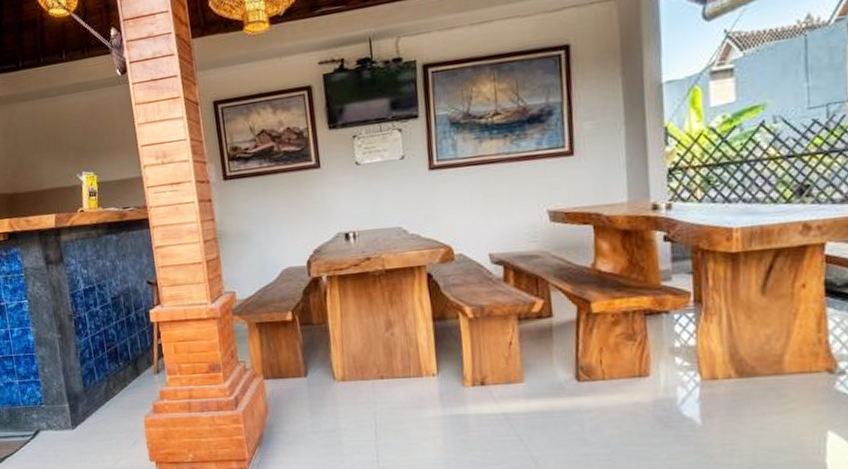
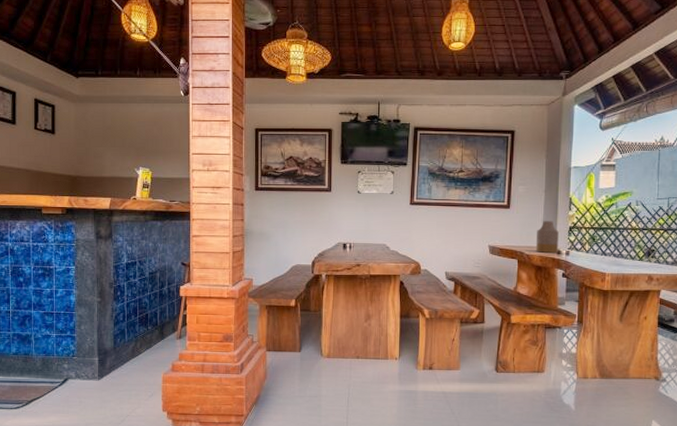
vase: none [617,164,654,212] -> present [535,221,559,253]

